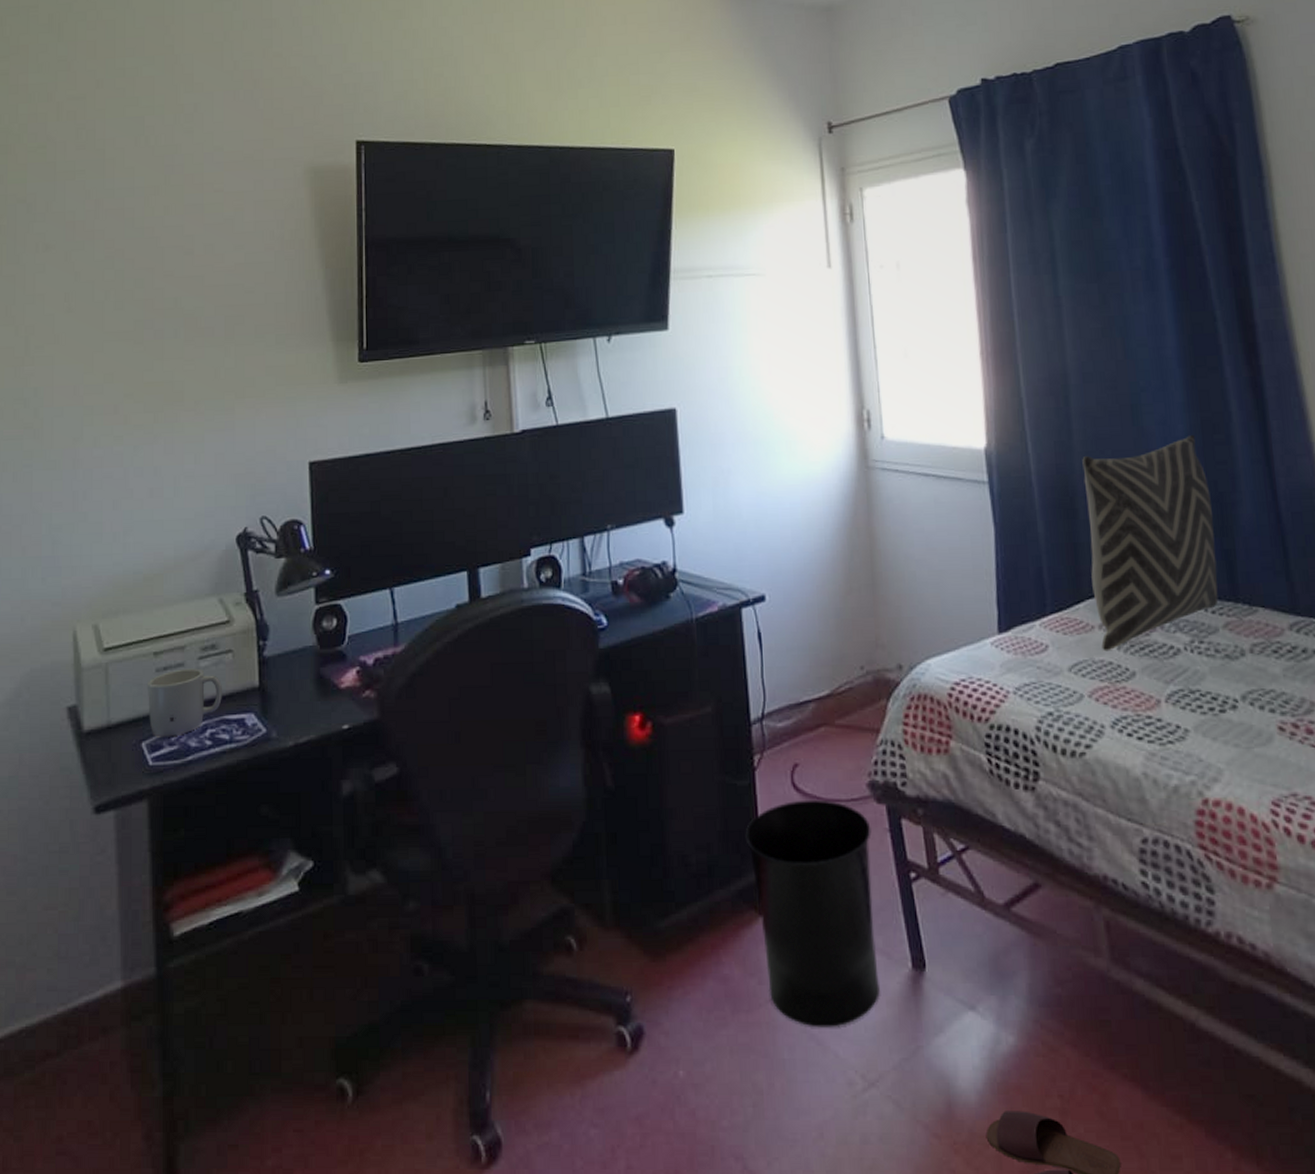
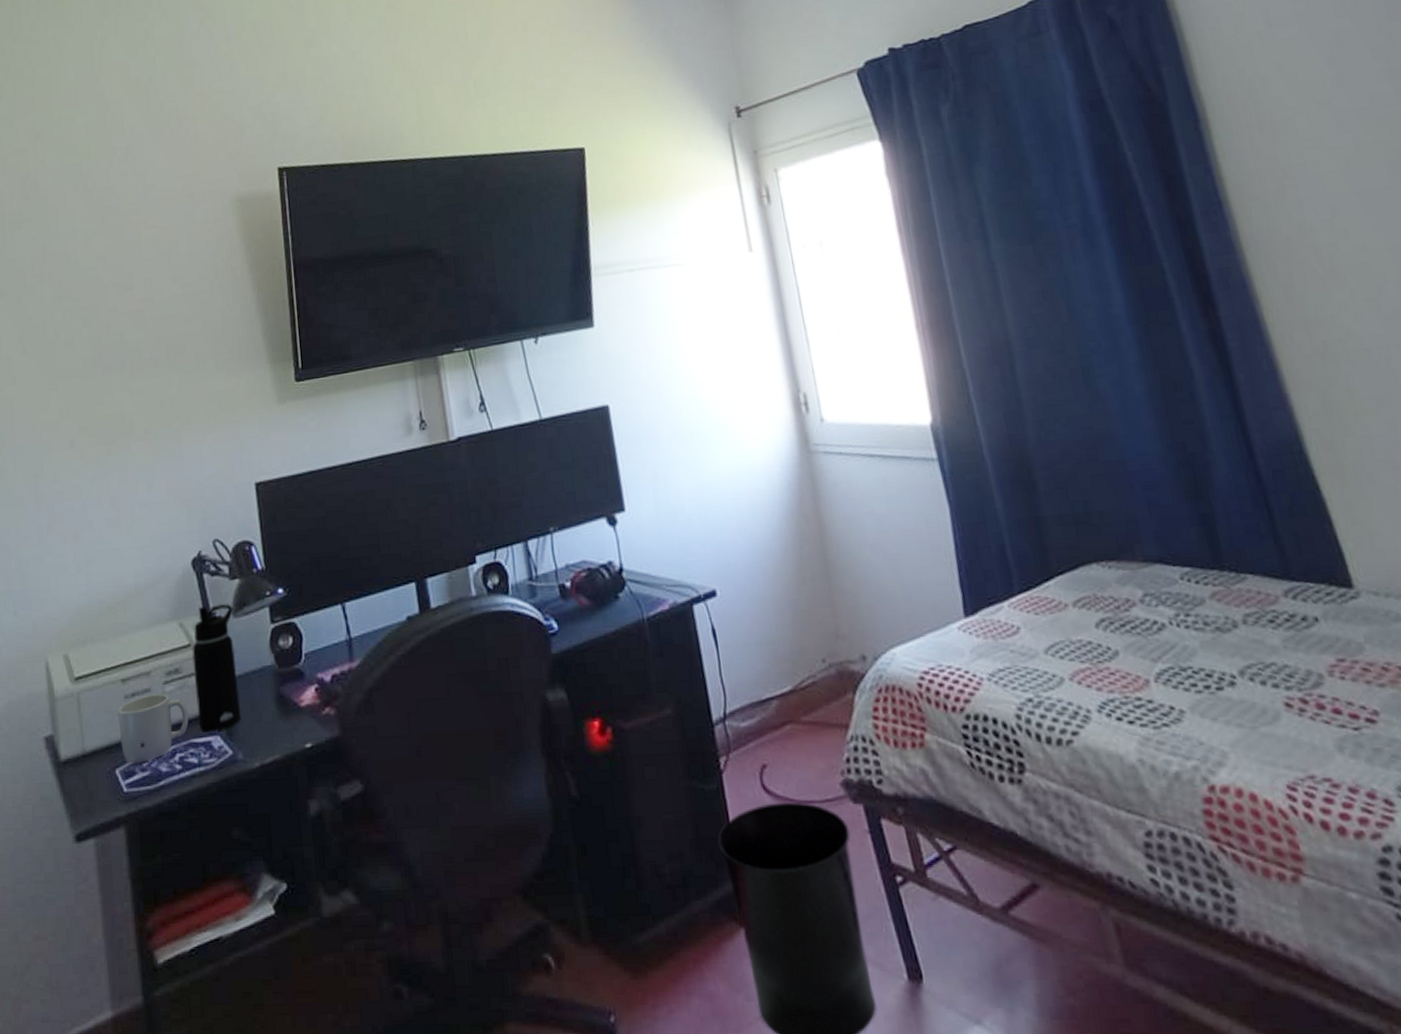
water bottle: none [231,581,277,709] -> present [192,603,241,732]
pillow: present [1082,434,1219,652] -> none [1035,394,1202,631]

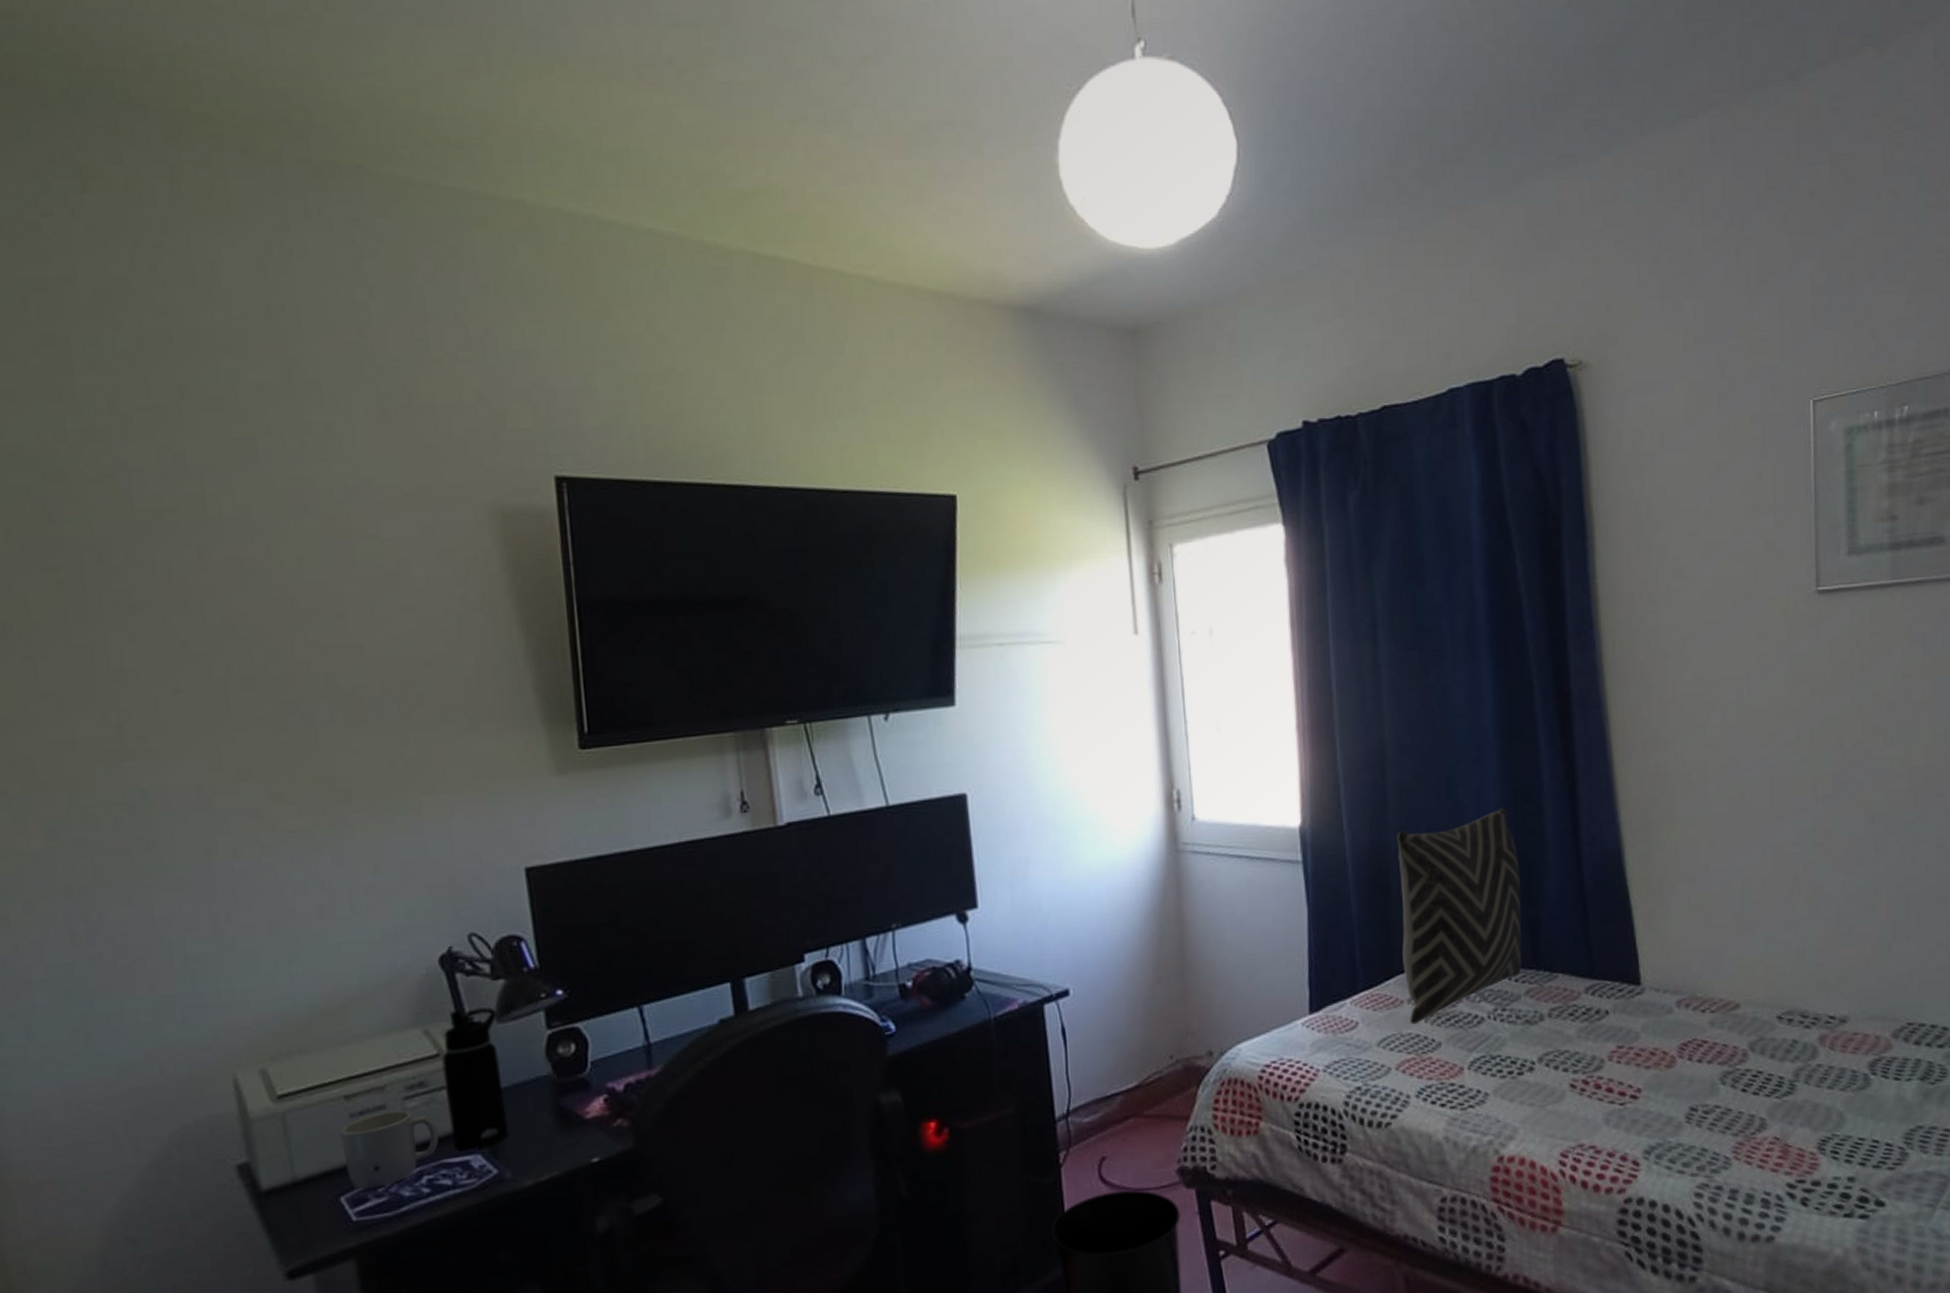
pillow: none [1035,394,1202,631] -> present [1397,806,1522,1025]

